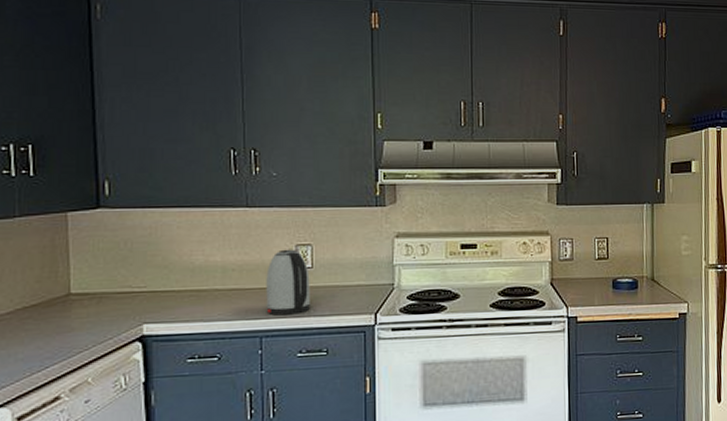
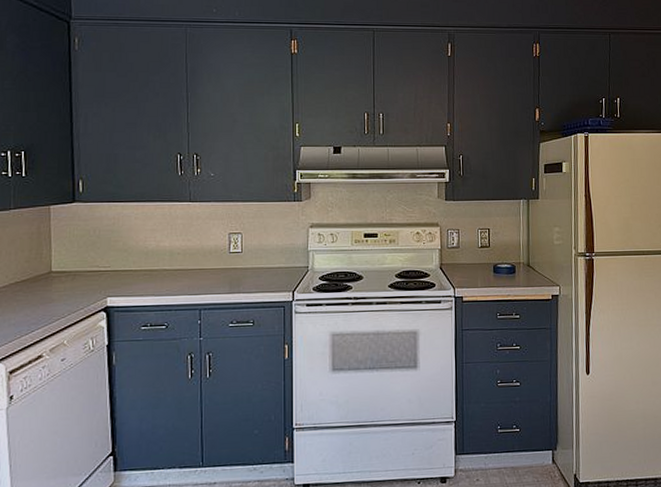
kettle: present [266,249,310,316] -> none [204,236,240,292]

